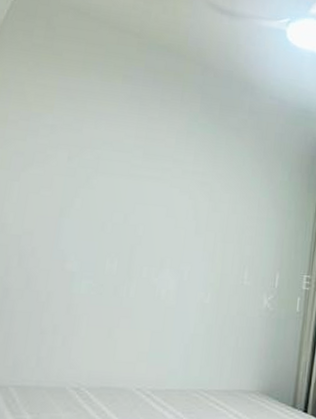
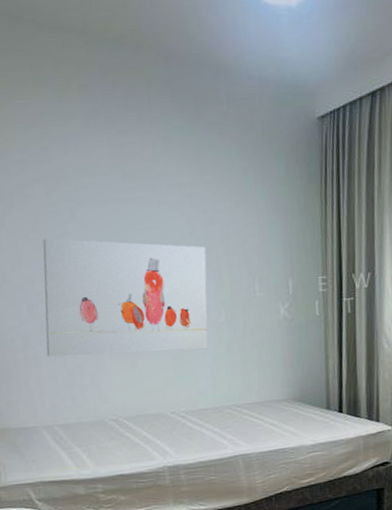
wall art: none [24,197,205,328] -> present [43,238,208,357]

